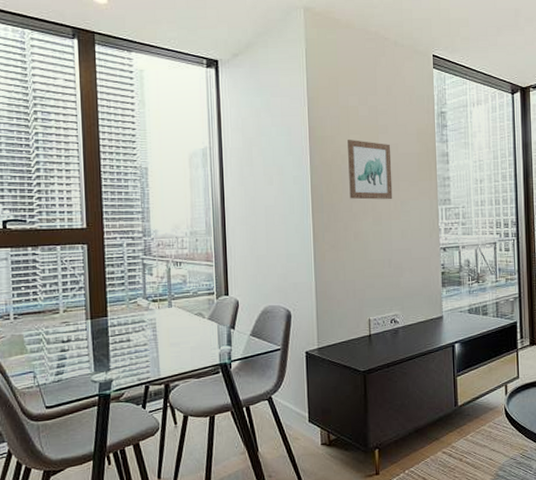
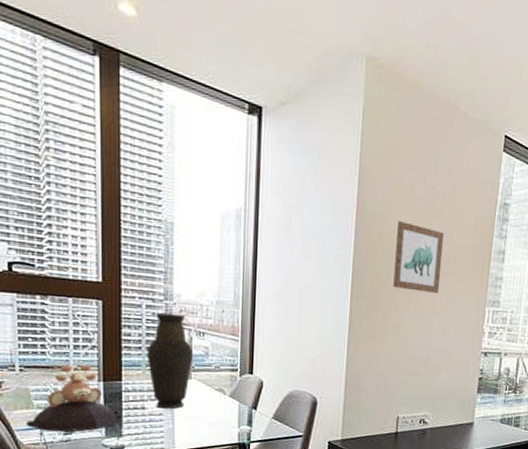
decorative bowl: none [20,306,108,374] -> present [25,365,121,432]
vase: none [129,248,173,339] -> present [146,313,194,409]

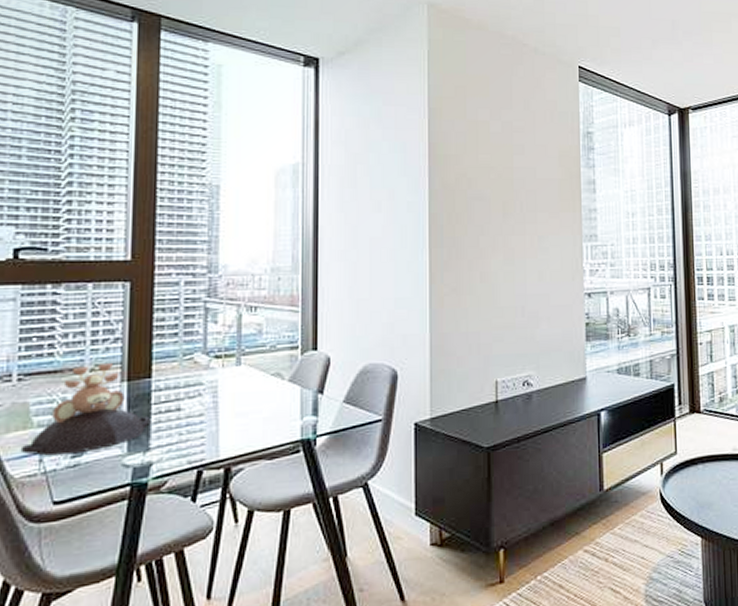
vase: present [146,313,194,409] -> none [184,288,243,407]
wall art: present [393,221,444,293] -> none [476,160,529,233]

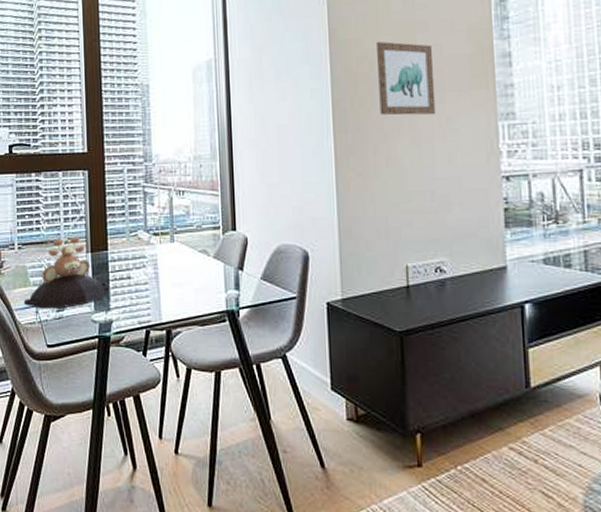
wall art: none [476,160,529,233] -> present [377,41,436,116]

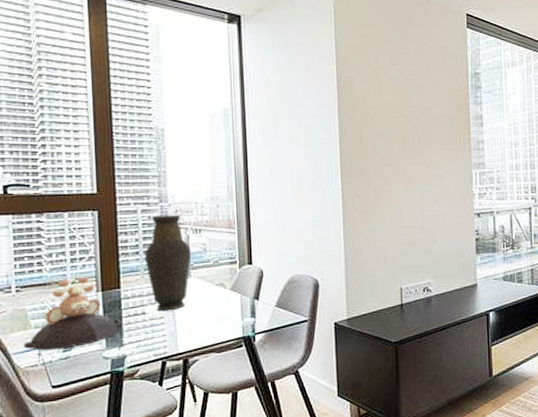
vase: none [129,174,175,277] -> present [144,214,192,312]
wall art: present [377,41,436,116] -> none [378,101,425,163]

